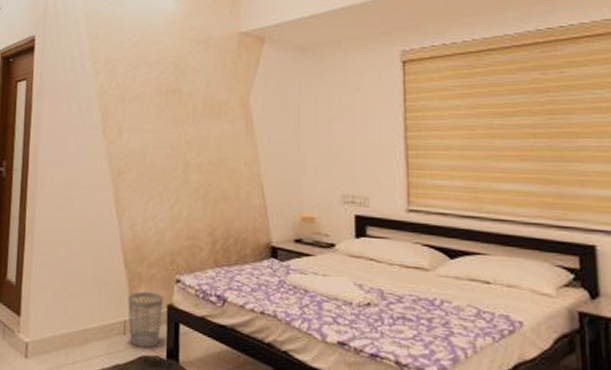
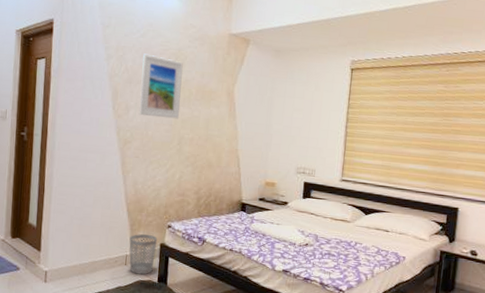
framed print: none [134,65,185,141] -> present [139,53,183,119]

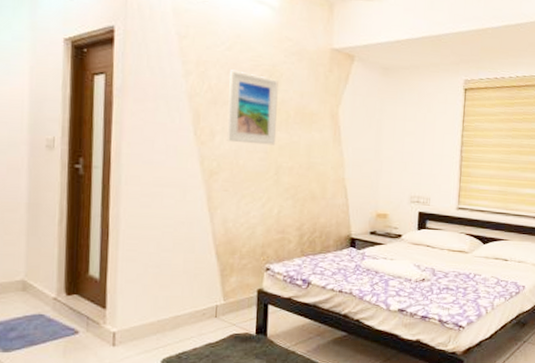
wastebasket: present [129,234,158,275] -> none [219,279,254,327]

